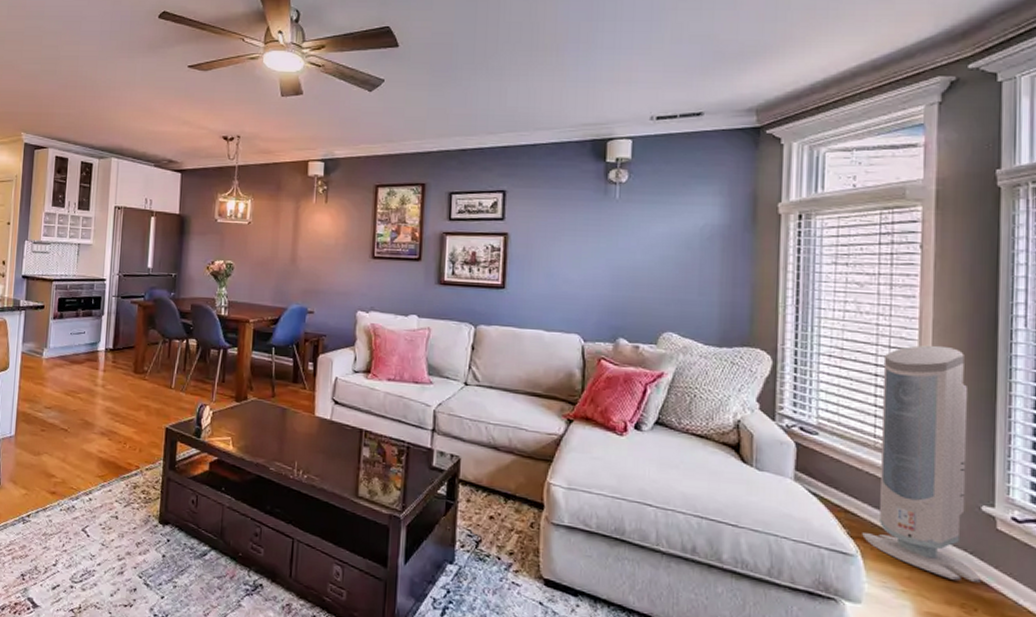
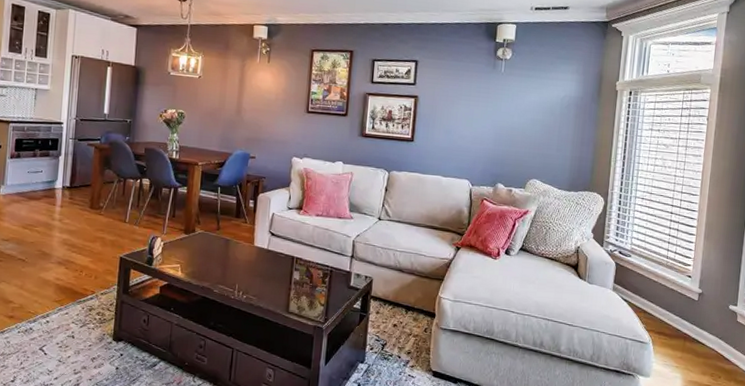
air purifier: present [862,345,981,582] -> none [654,191,728,358]

